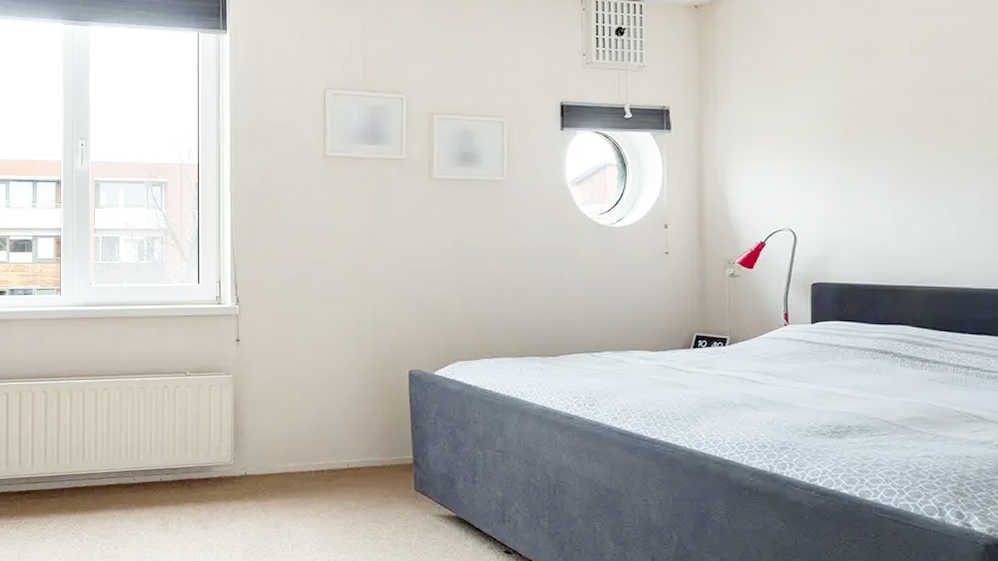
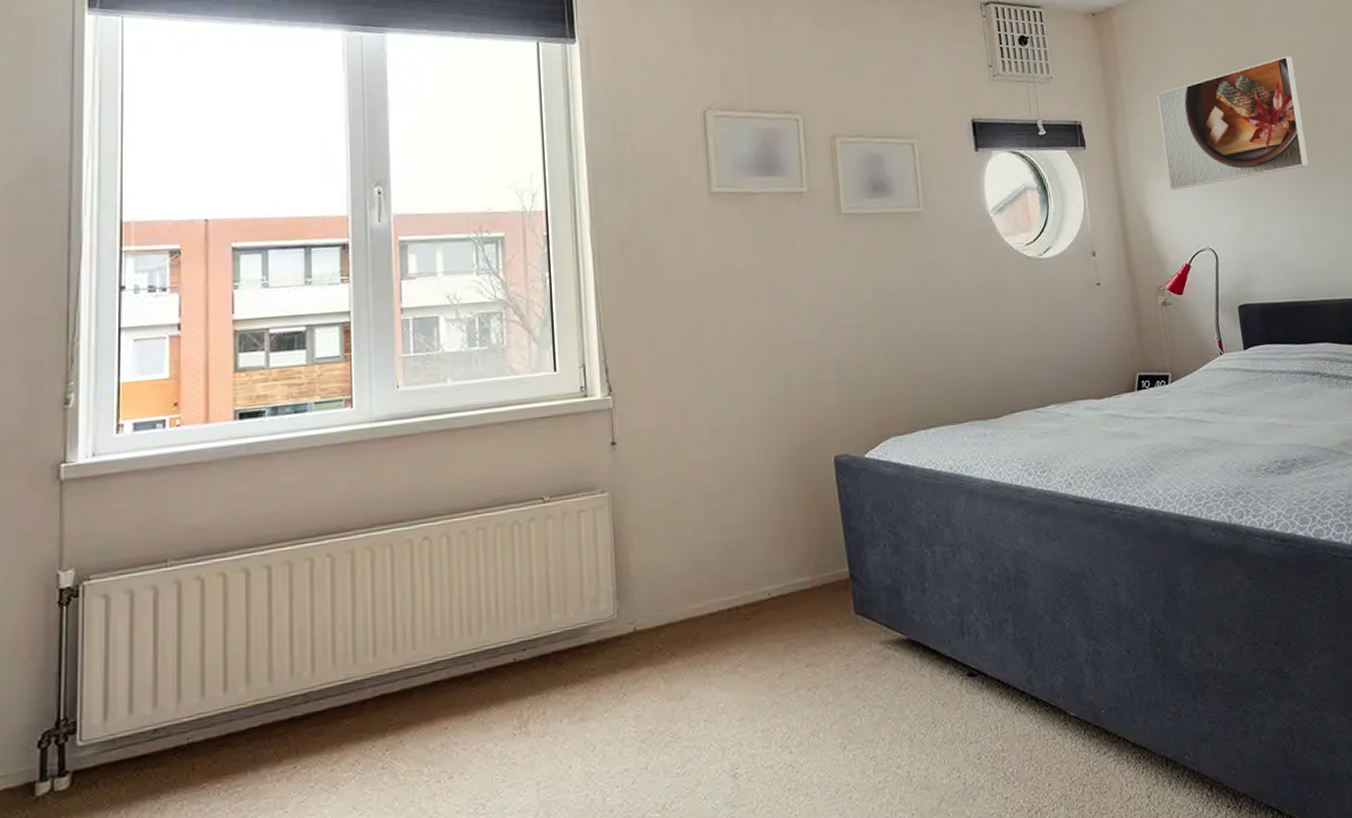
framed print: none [753,47,916,173] -> present [1157,56,1309,190]

